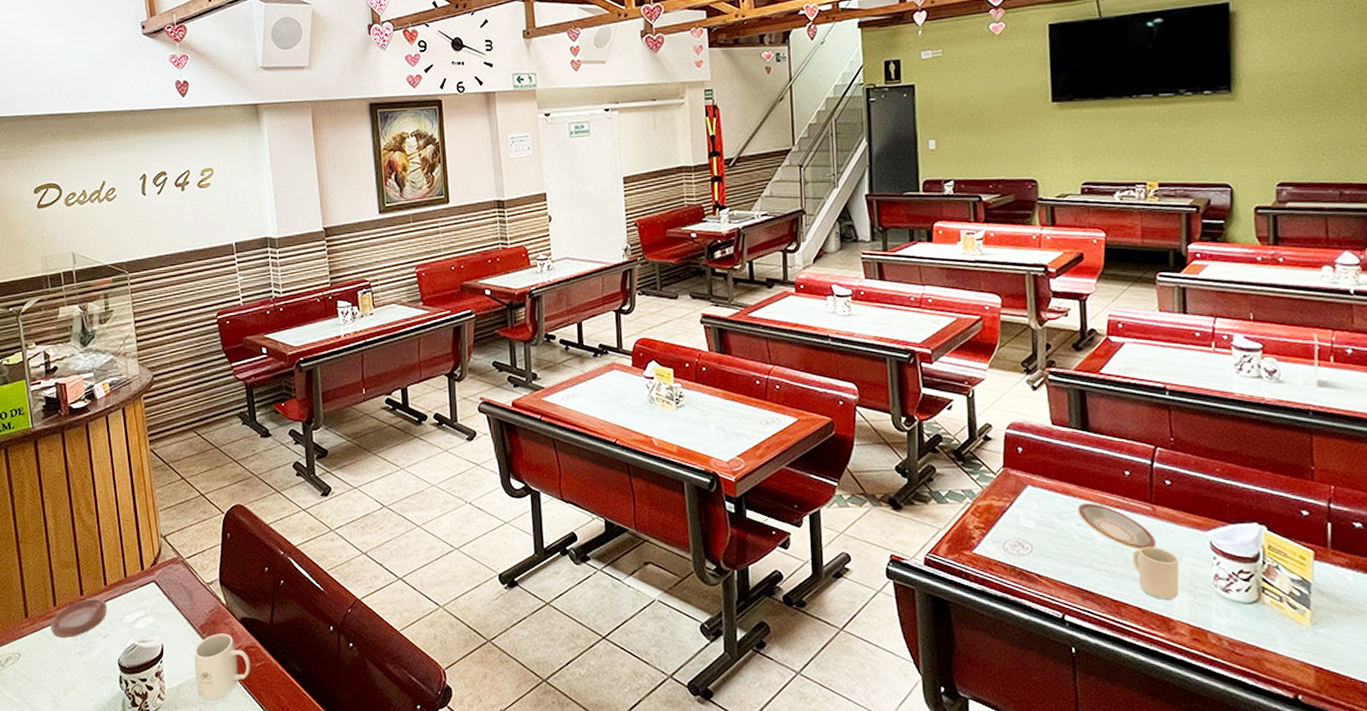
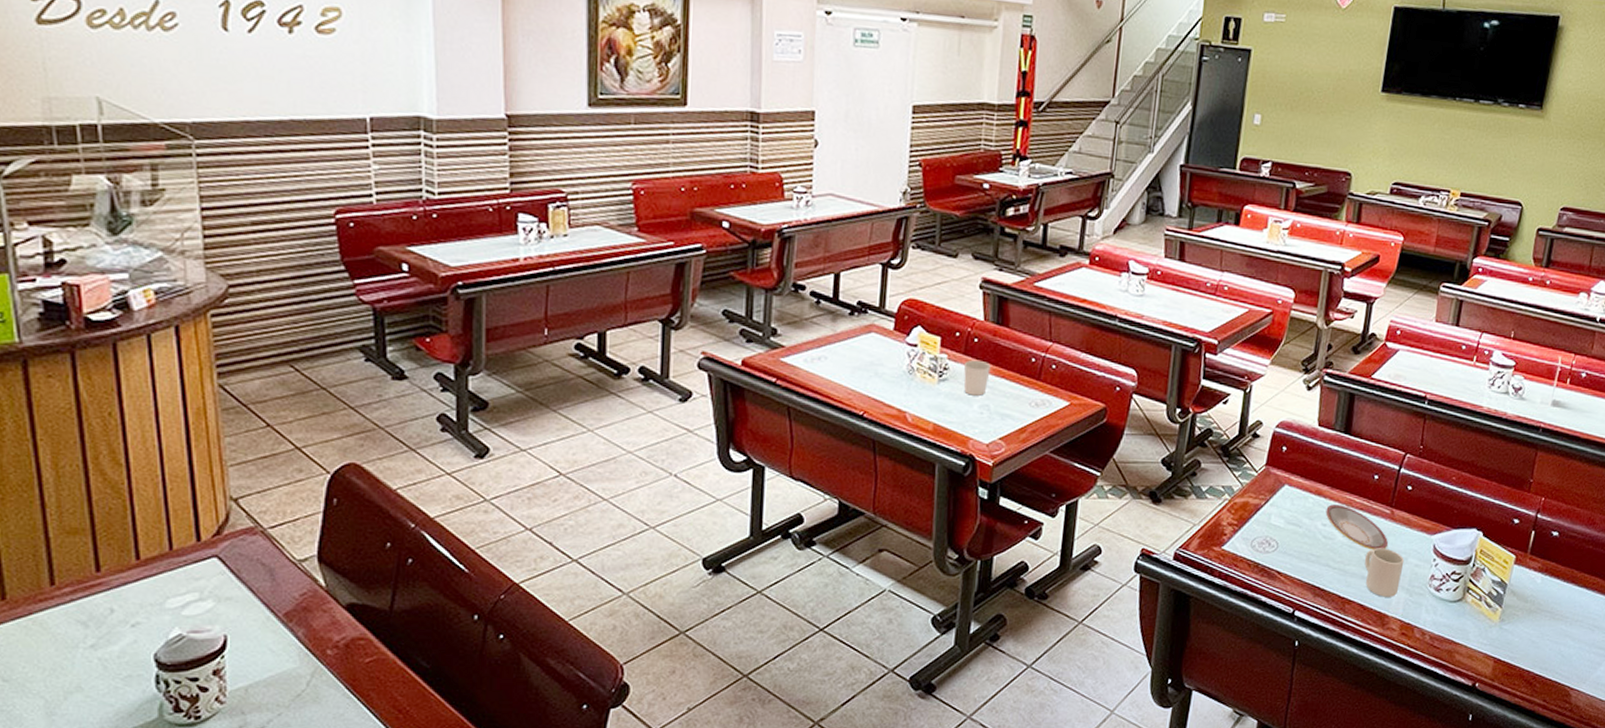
dish: present [50,599,107,638] -> none [43,577,139,626]
mug: present [194,633,251,701] -> none [273,622,358,703]
dixie cup: none [696,386,721,418] -> present [963,359,991,396]

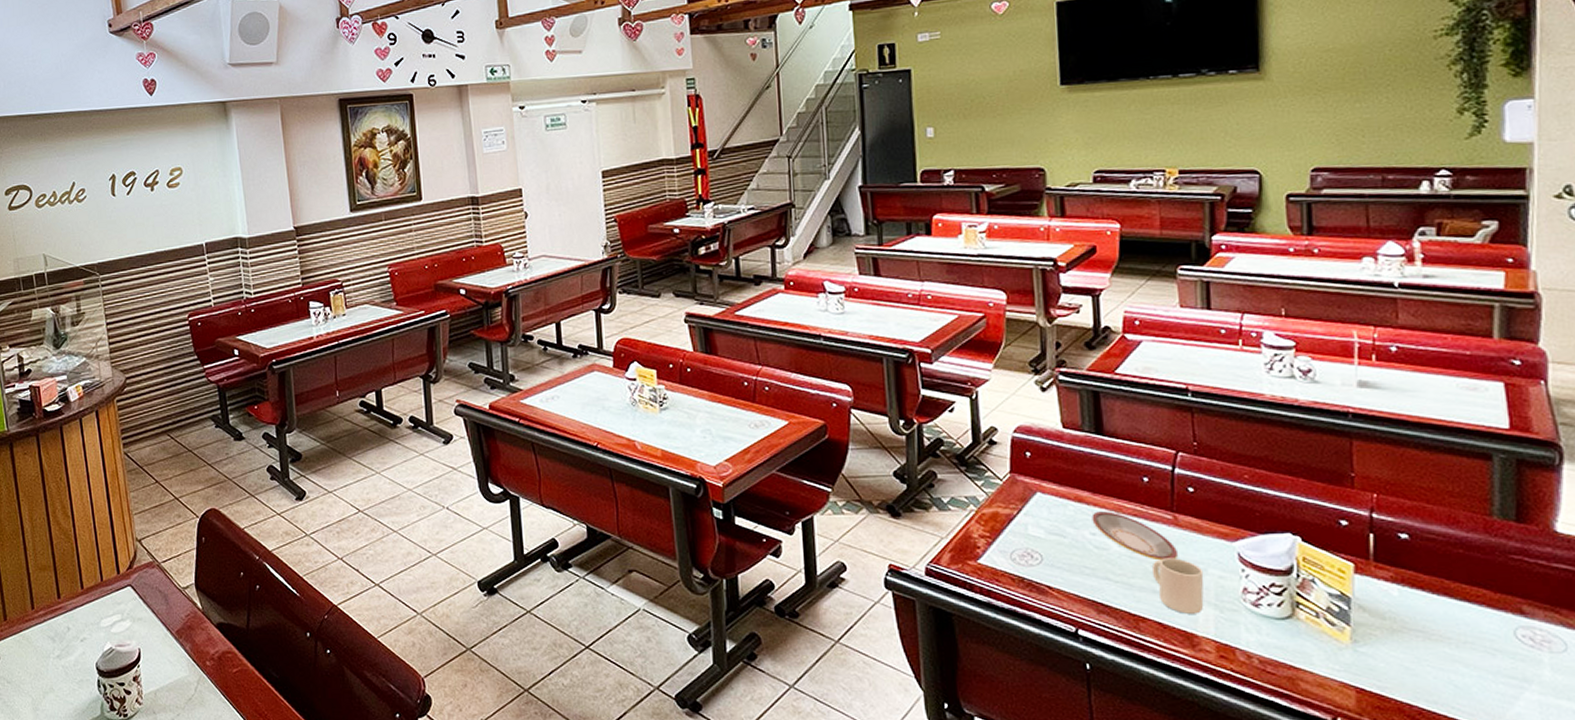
dixie cup: present [963,359,991,396] -> none [680,388,707,421]

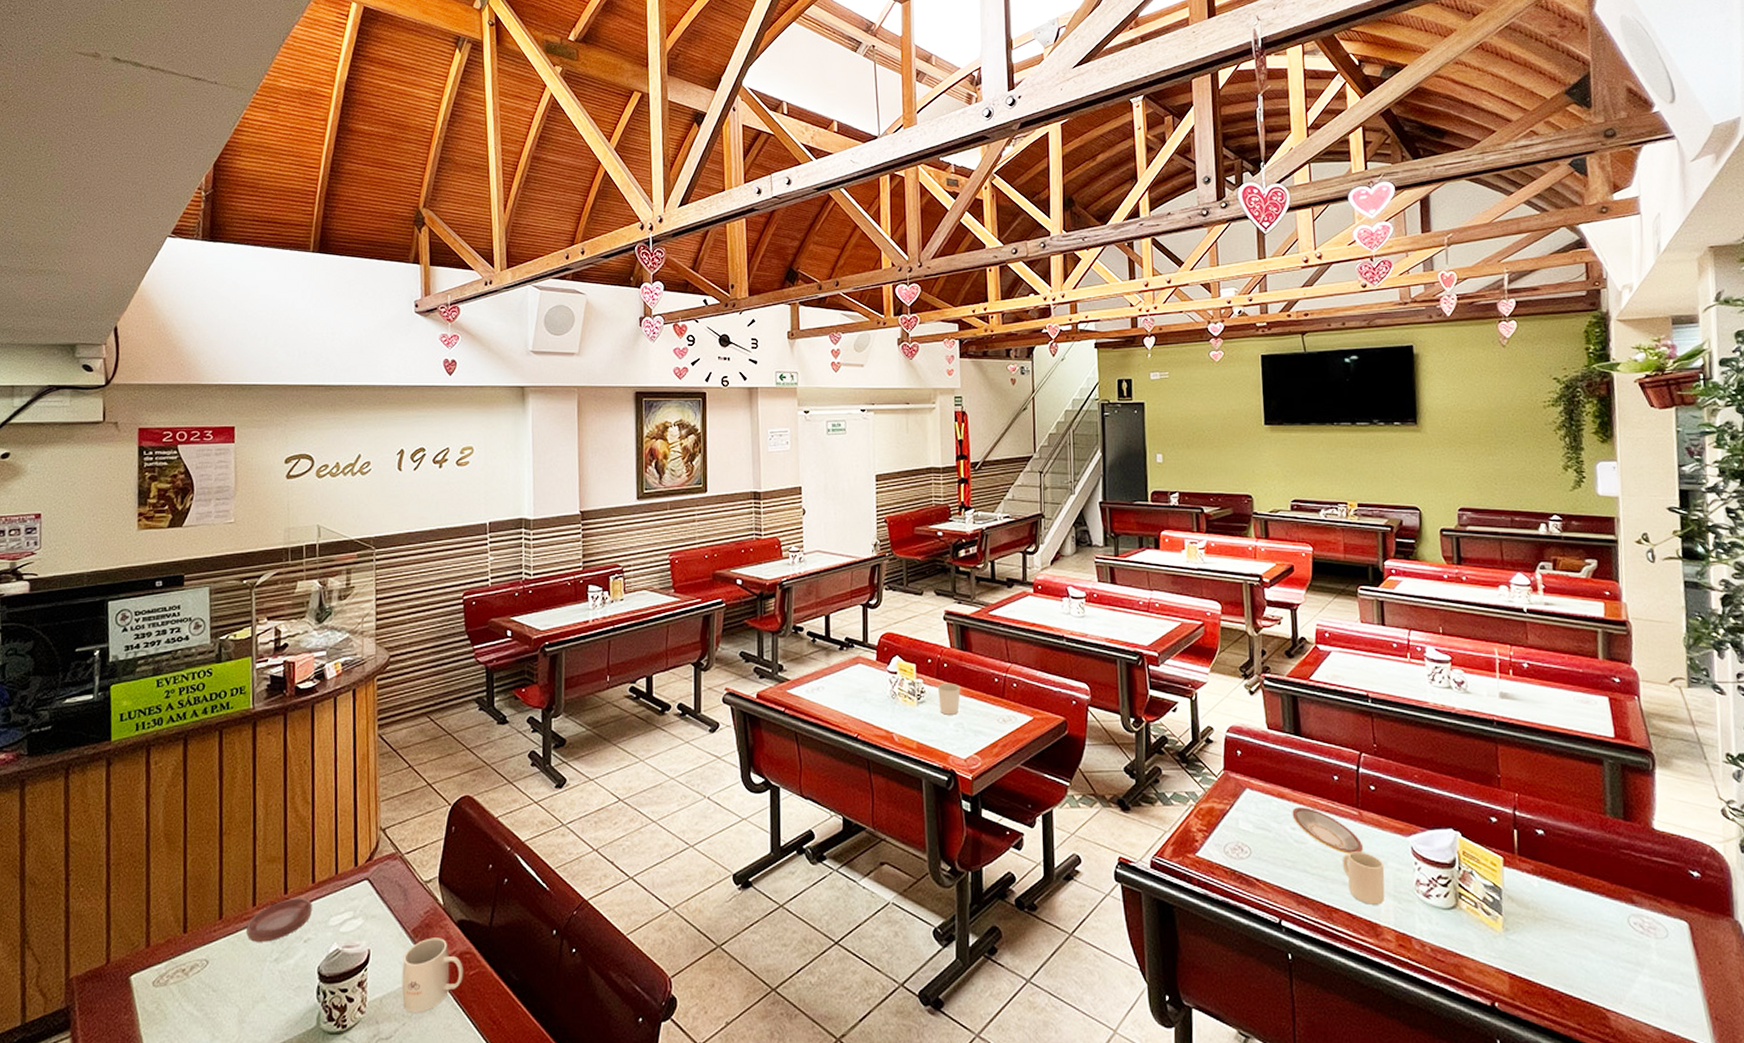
dish: none [28,602,84,641] -> present [245,898,312,942]
mug: none [171,638,228,706] -> present [401,938,464,1014]
dixie cup: none [680,388,707,421] -> present [937,682,961,715]

